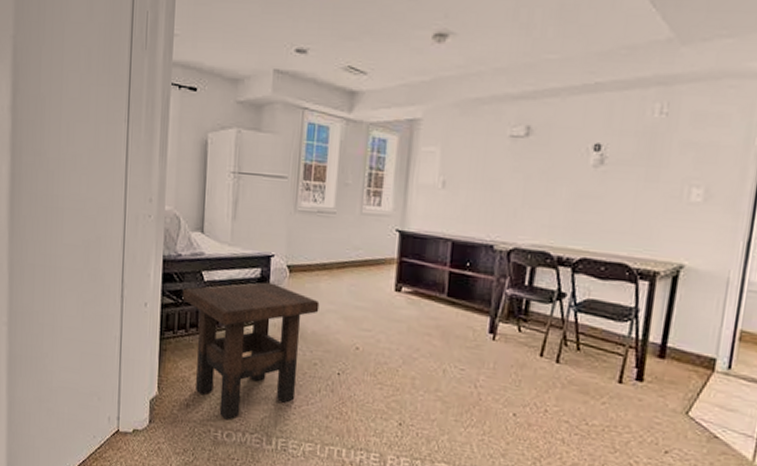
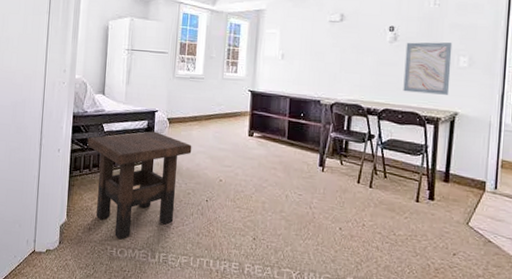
wall art: none [608,166,683,241] -> present [403,42,453,95]

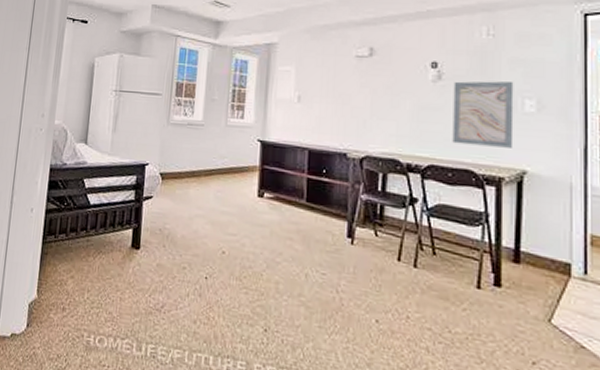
side table: present [87,131,192,240] -> none [65,188,189,325]

